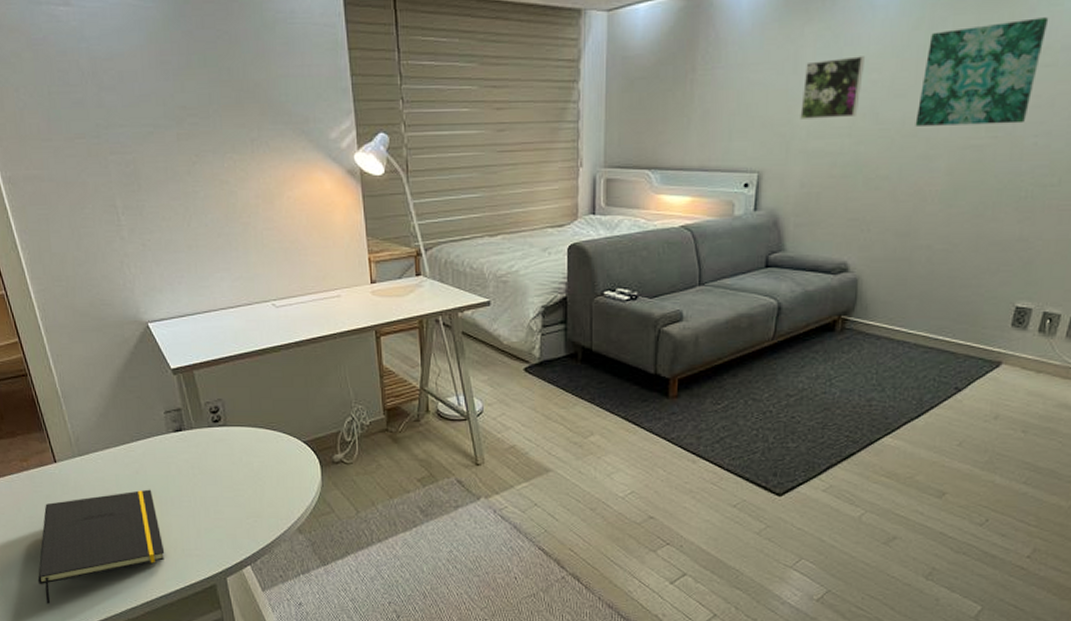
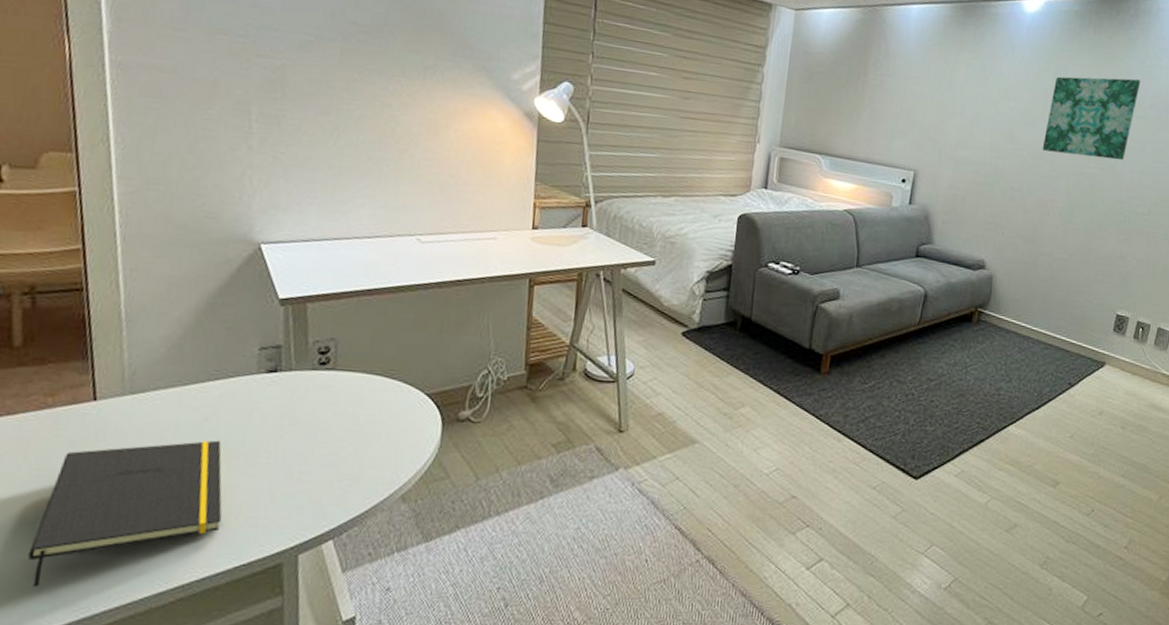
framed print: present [800,56,864,119] -> none [952,83,1005,135]

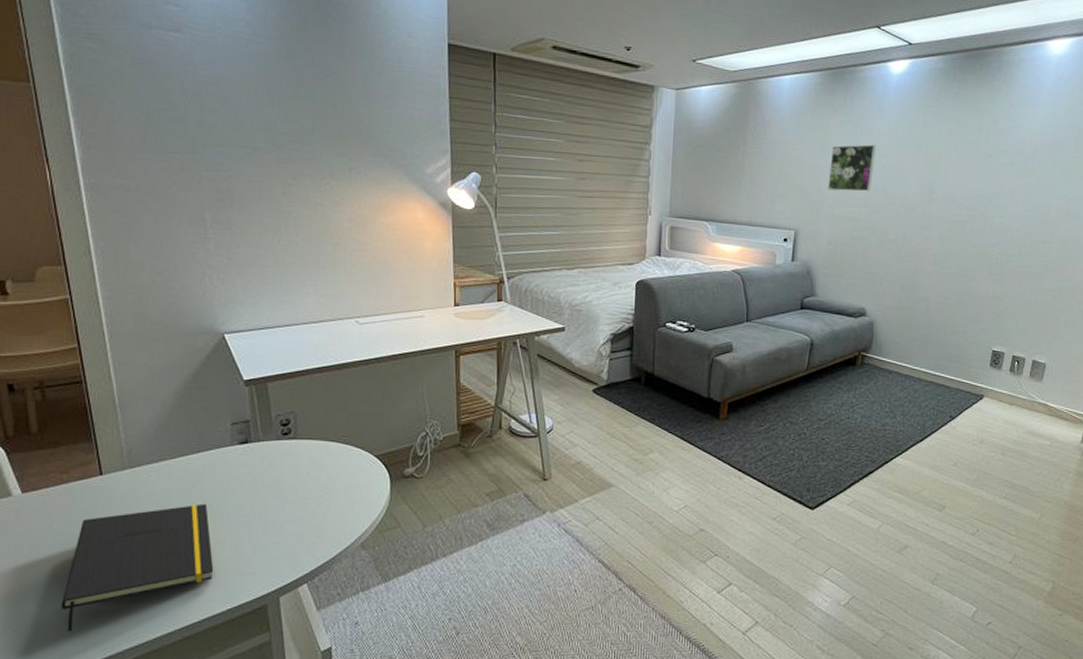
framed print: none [952,83,1005,135] -> present [828,144,876,192]
wall art: present [1042,76,1141,161] -> none [914,128,1007,207]

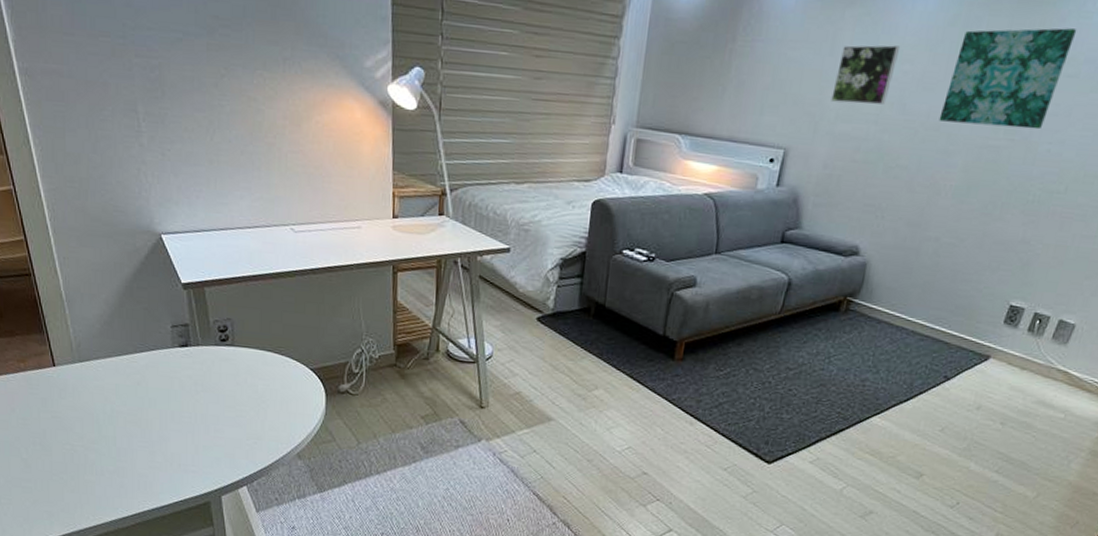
notepad: present [60,503,214,632] -> none [27,401,161,507]
wall art: none [914,128,1007,207] -> present [939,28,1077,130]

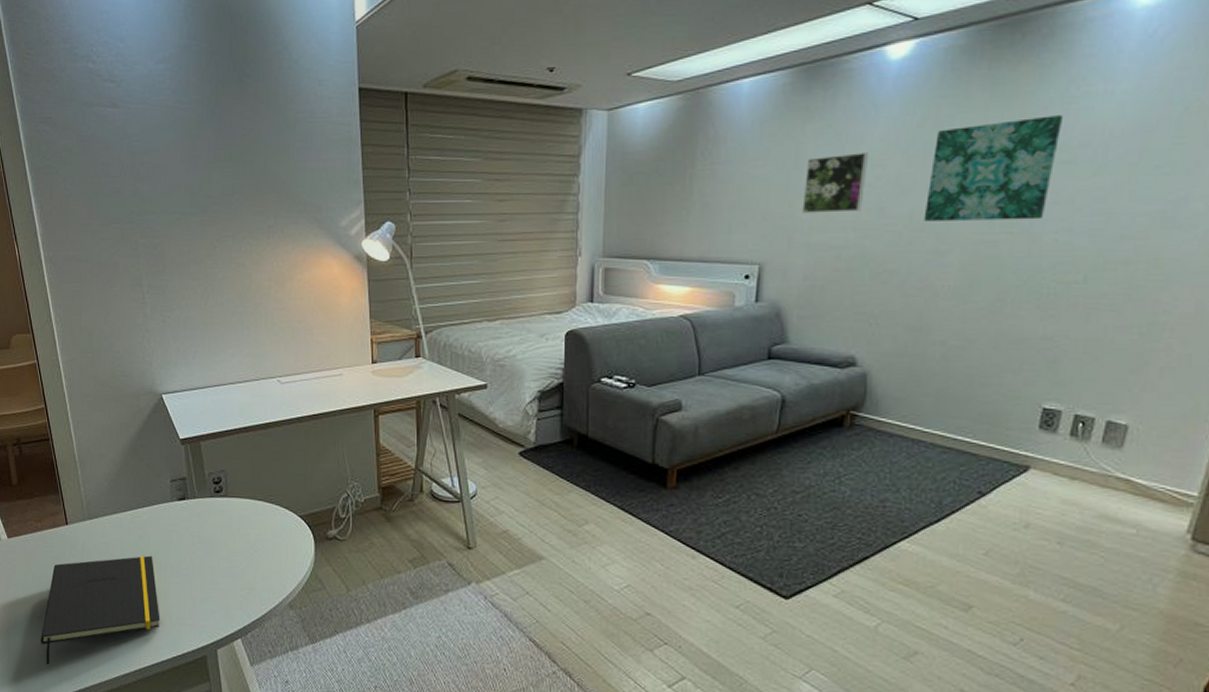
notepad: none [27,401,161,507] -> present [40,555,160,665]

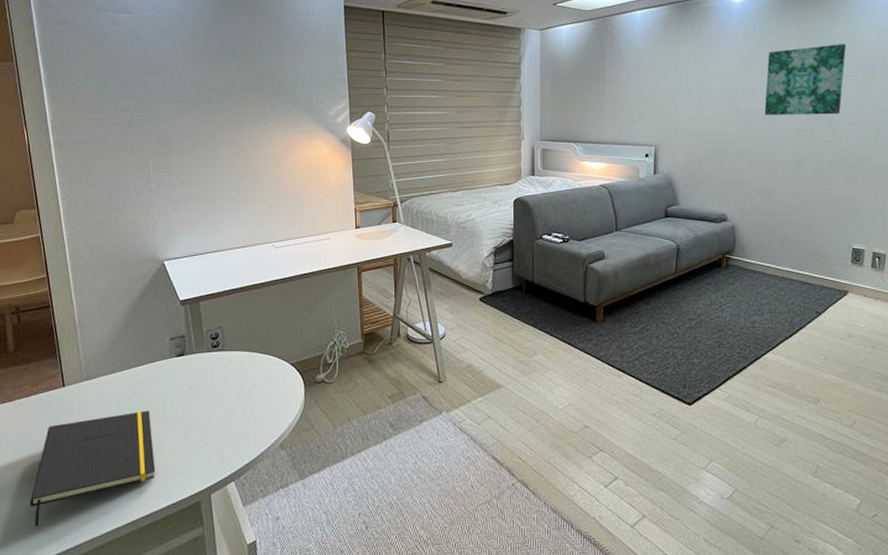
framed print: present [802,152,868,213] -> none [682,66,725,109]

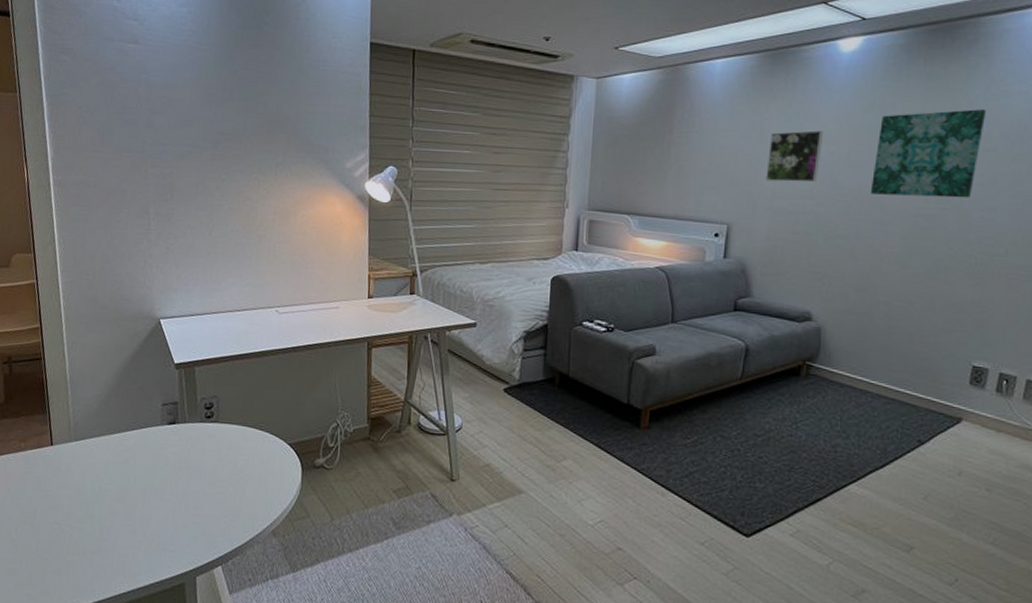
notepad: present [29,410,156,527] -> none [12,479,141,590]
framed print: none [682,66,725,109] -> present [766,130,823,183]

